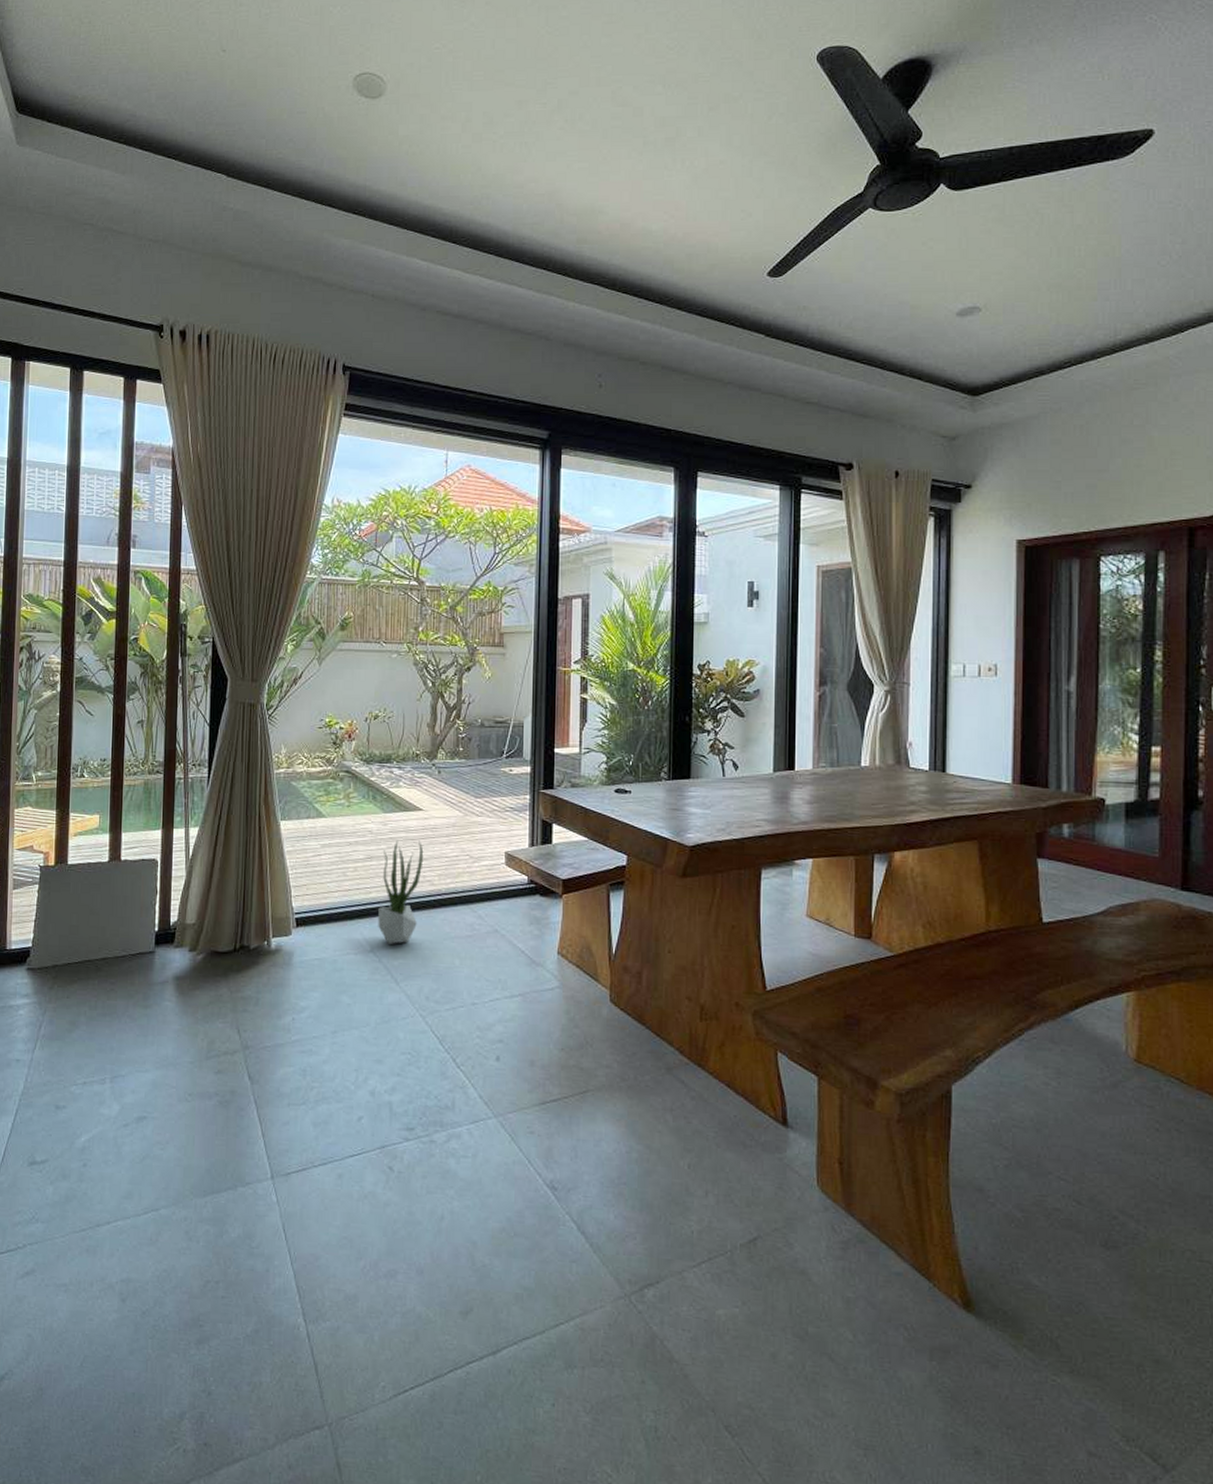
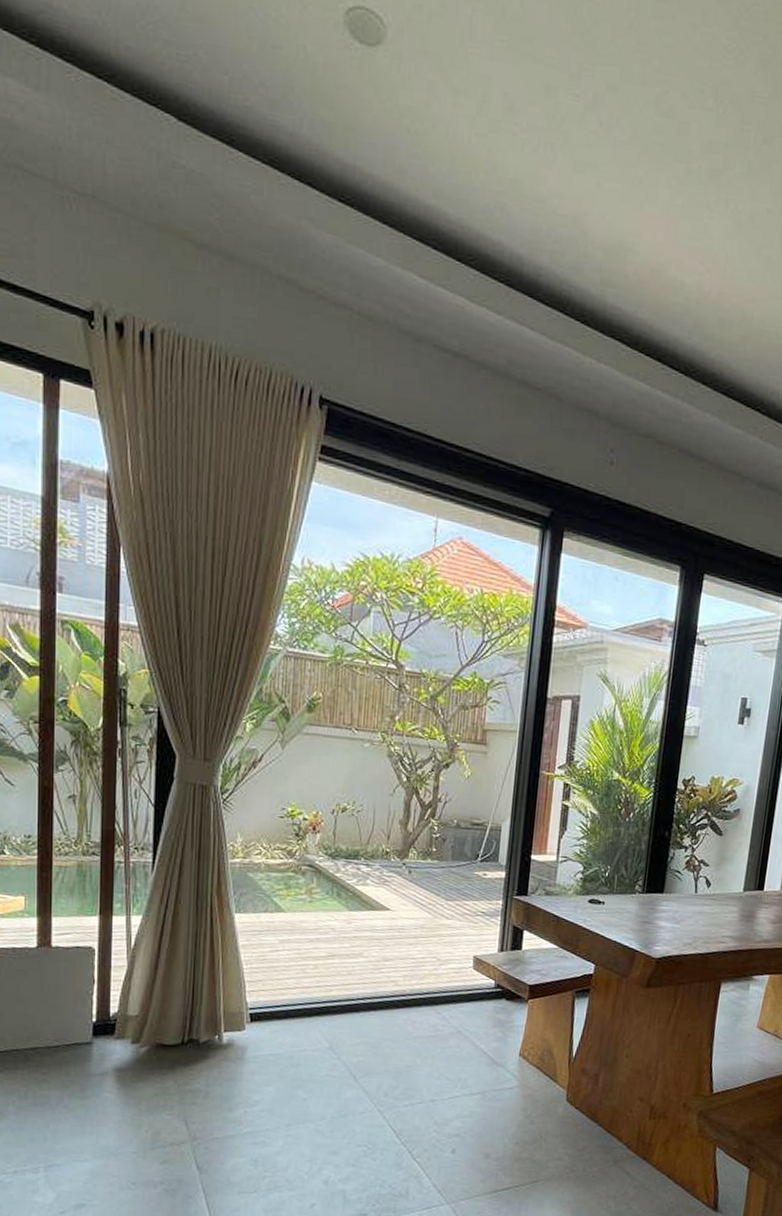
potted plant: present [378,840,424,944] -> none [338,939,389,1042]

